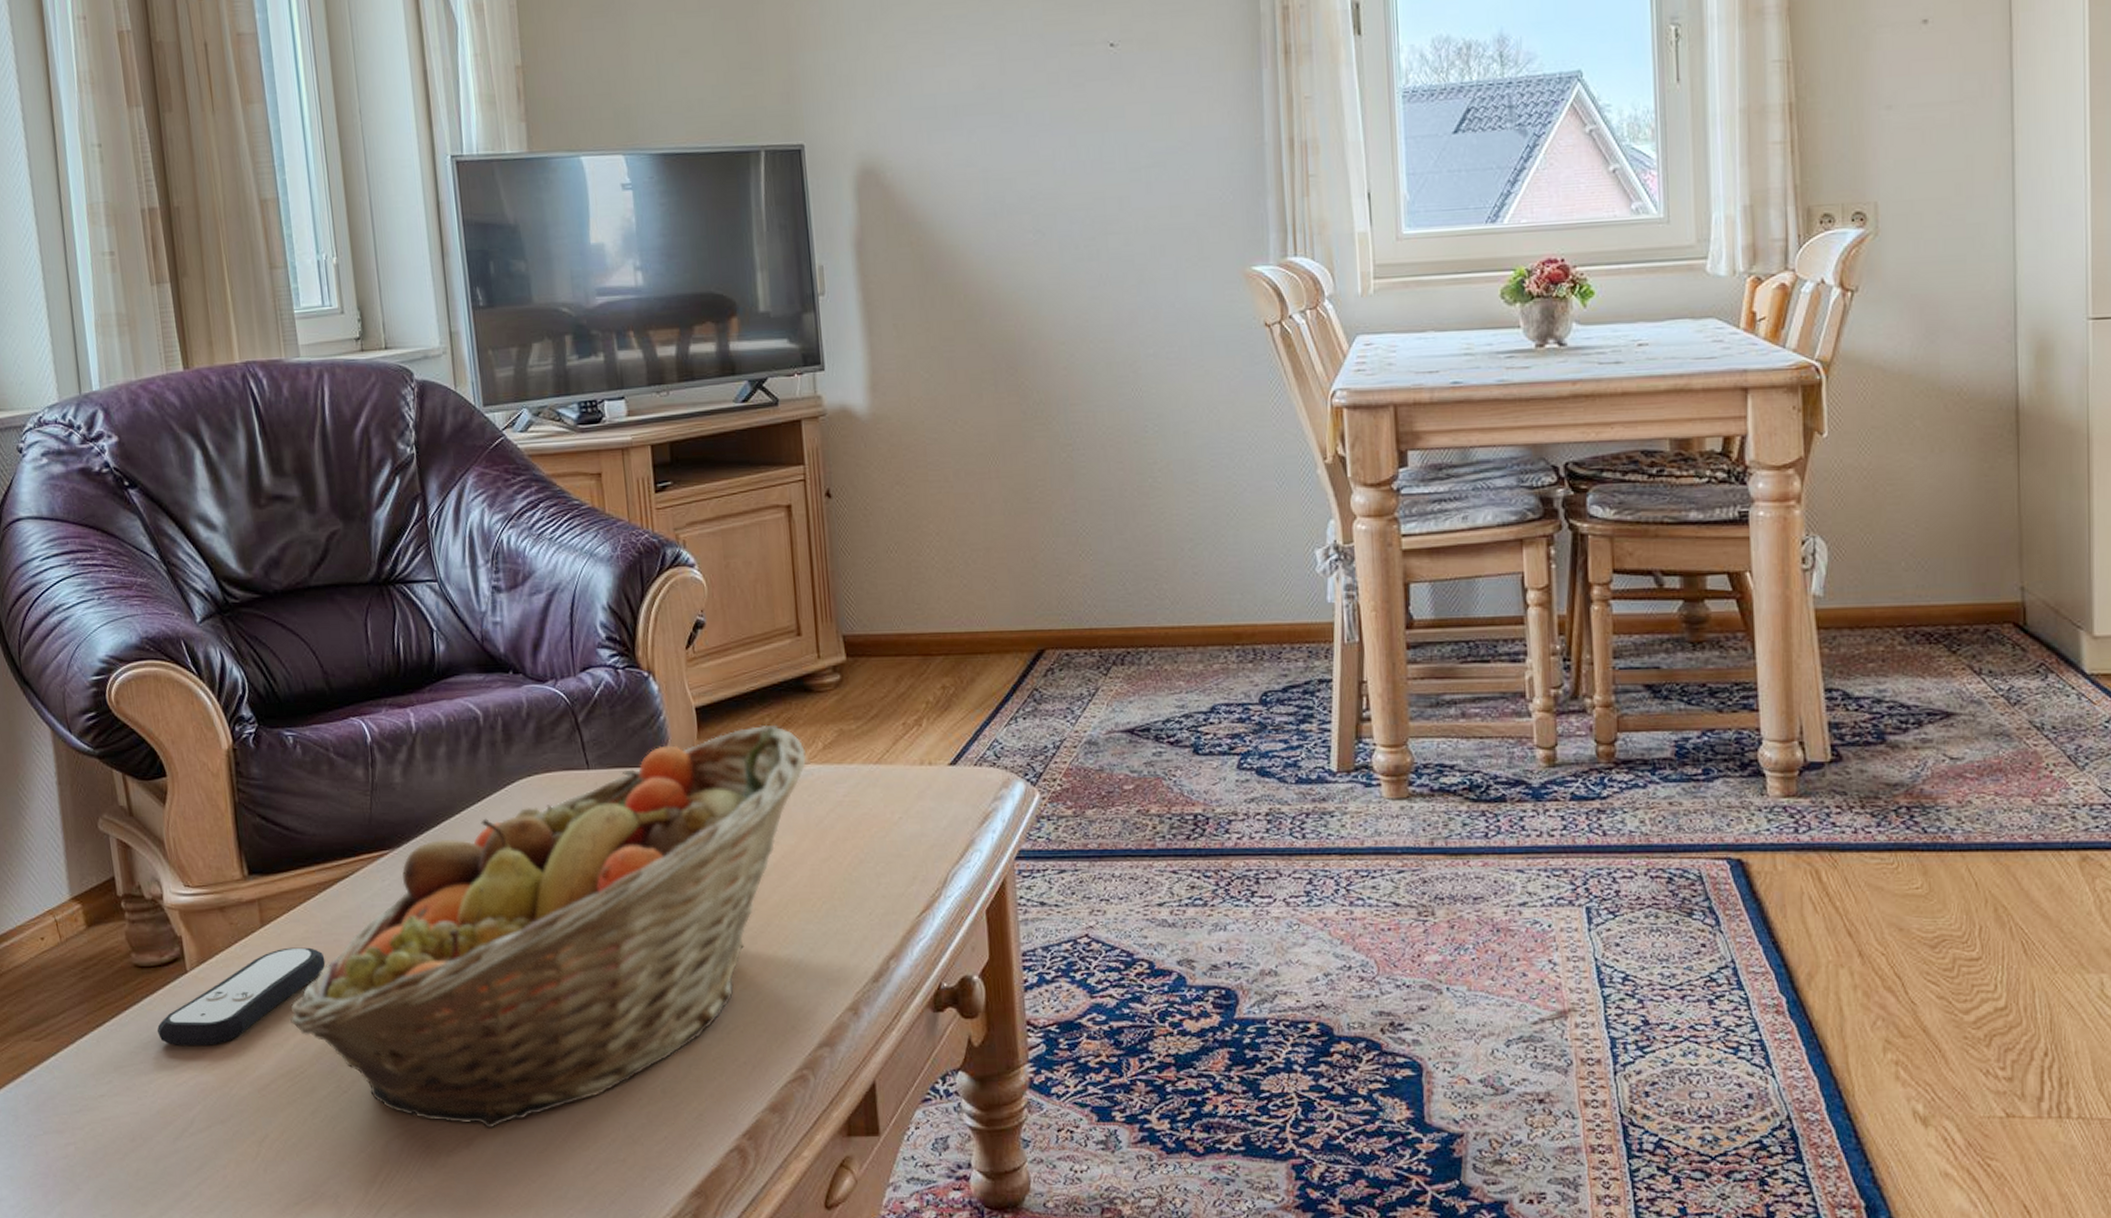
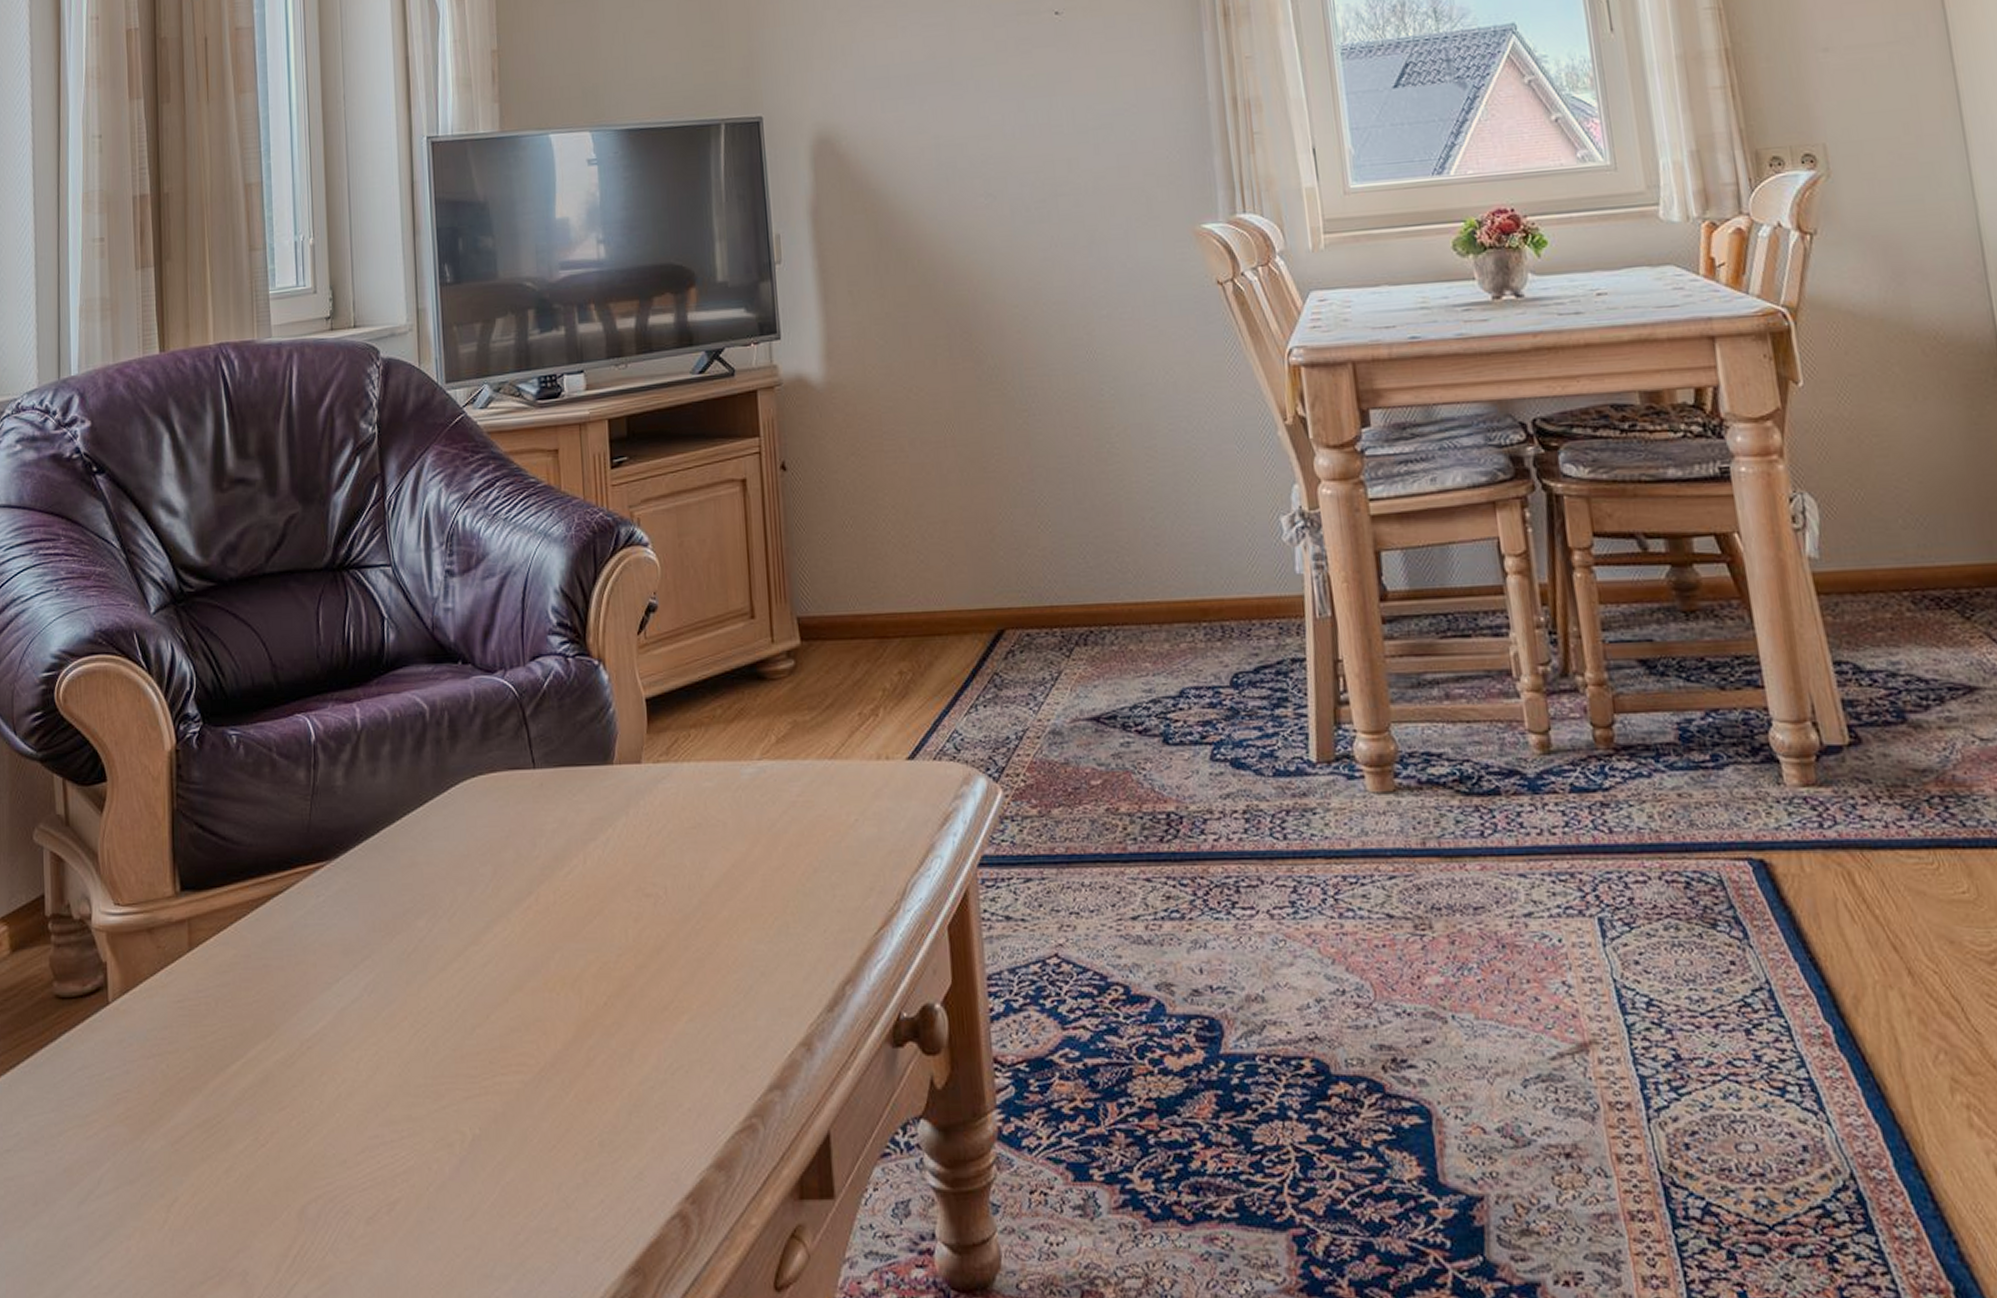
remote control: present [157,947,326,1046] -> none [71,974,252,1090]
fruit basket: present [290,724,807,1129] -> none [211,716,760,1190]

